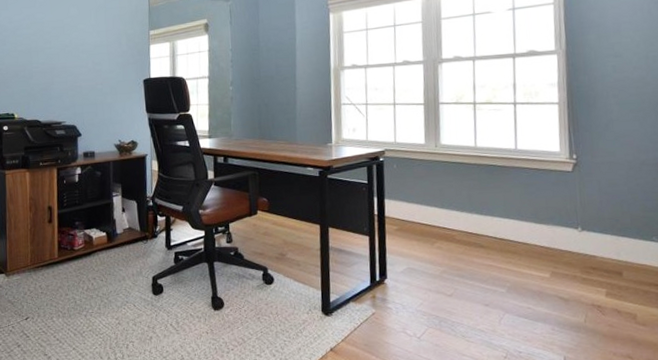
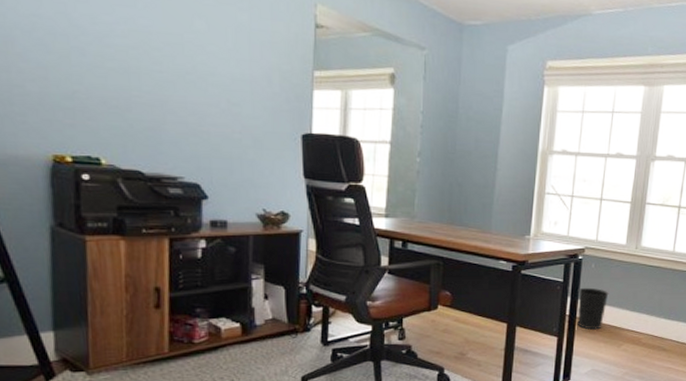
wastebasket: none [383,187,415,229] -> present [577,287,609,330]

